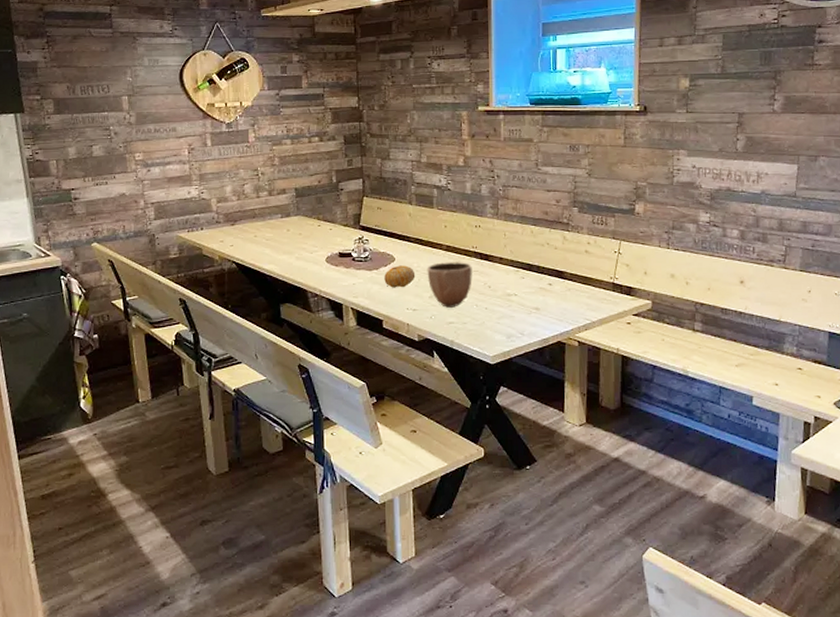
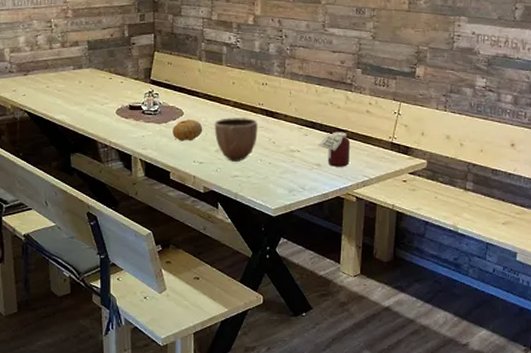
jar: none [536,273,570,310] -> present [318,132,351,167]

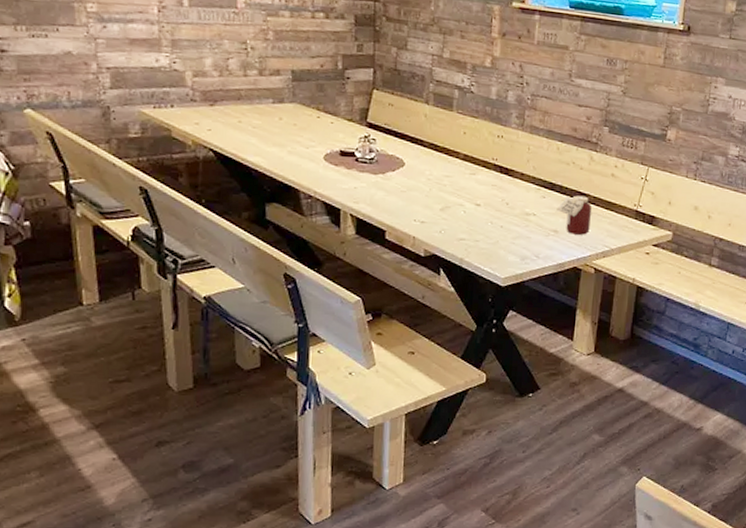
fruit: present [173,119,203,141] -> none [390,171,427,197]
decorative bowl: present [214,118,258,162] -> none [440,172,490,223]

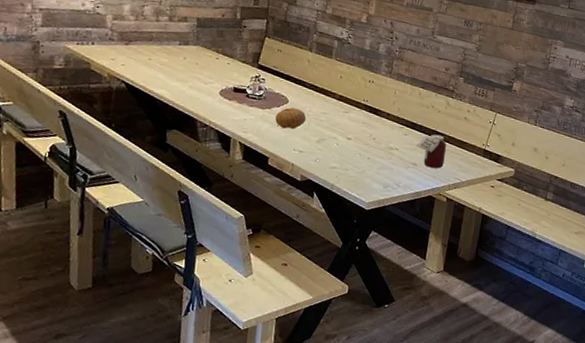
fruit: none [390,171,427,197] -> present [275,107,306,130]

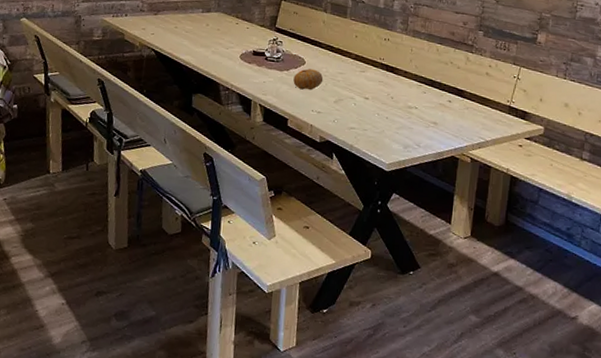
jar: present [416,134,447,169] -> none [436,91,469,127]

